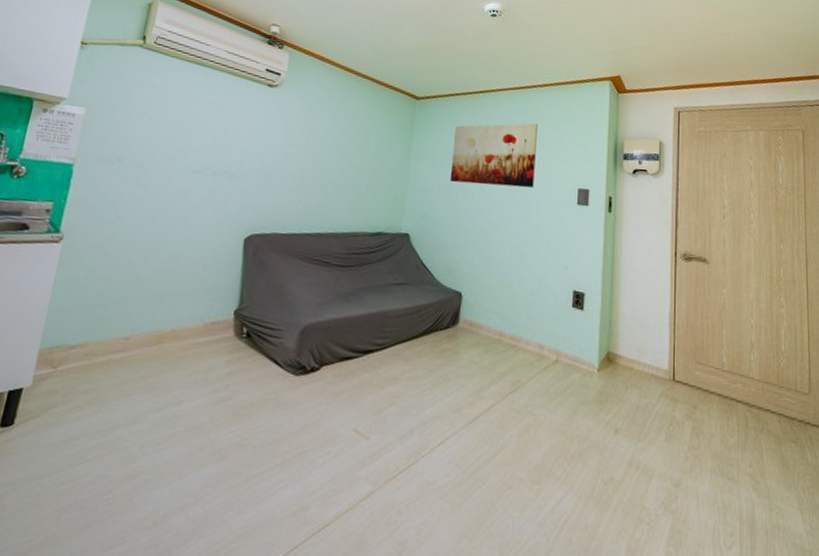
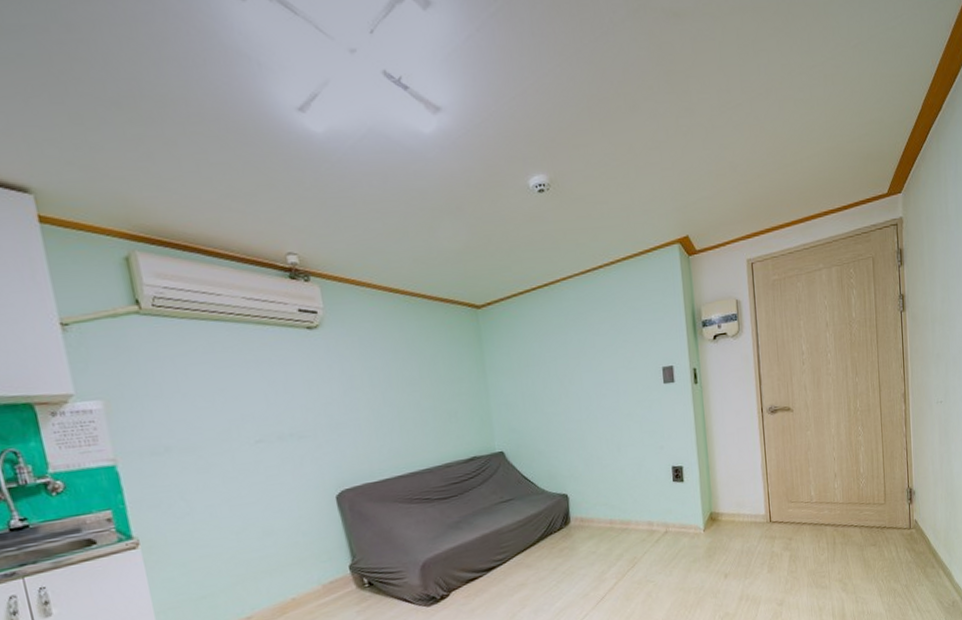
wall art: present [449,123,538,188] -> none [525,307,618,389]

